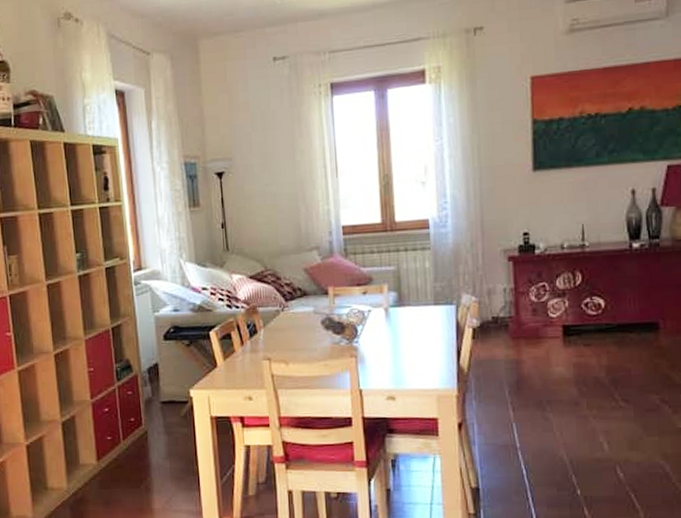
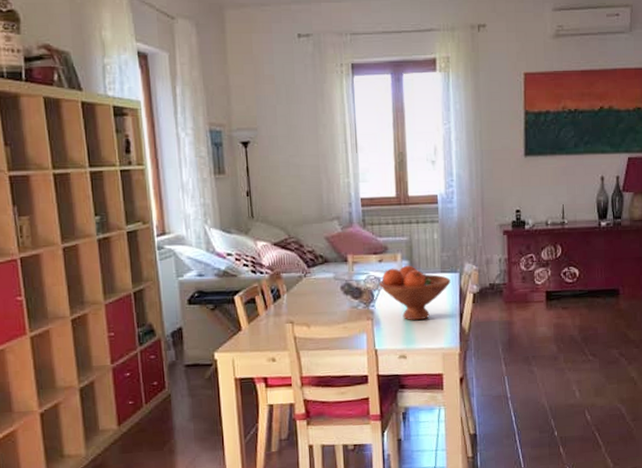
fruit bowl: none [364,297,446,359] -> present [379,265,451,321]

